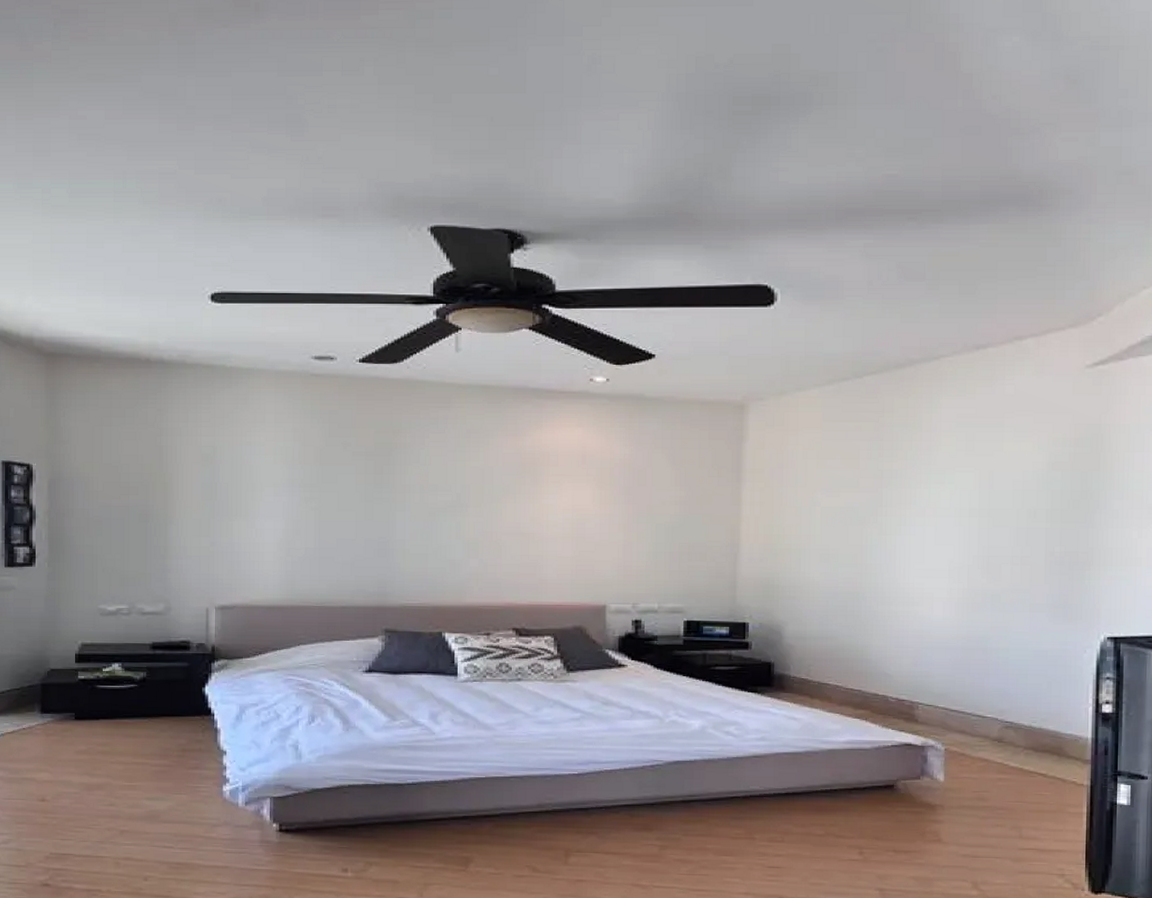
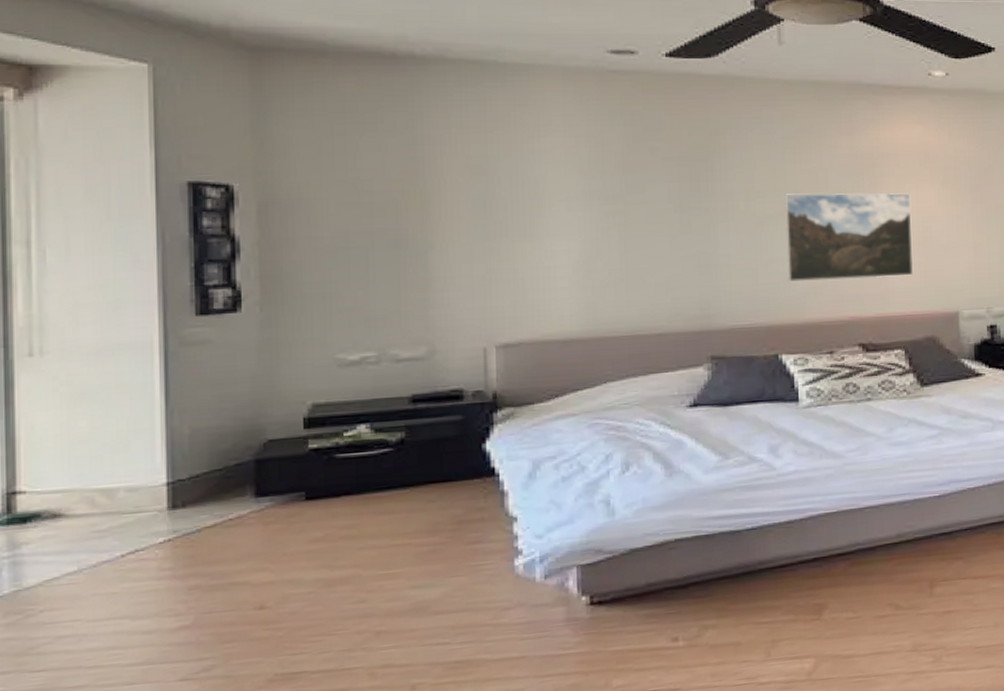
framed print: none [453,488,567,570] -> present [784,192,913,282]

